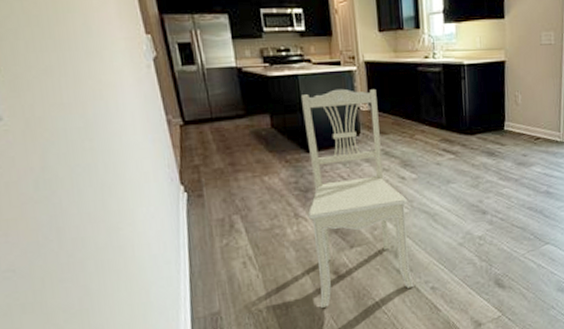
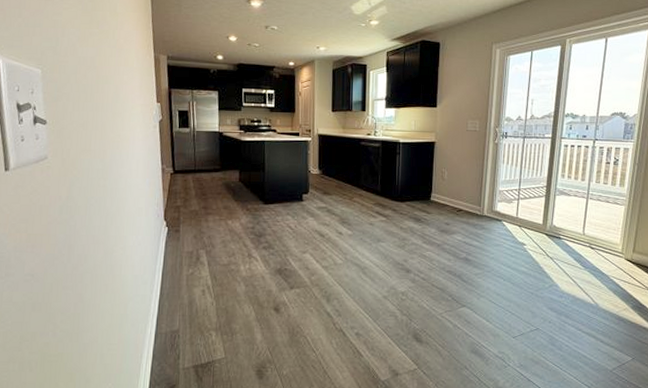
dining chair: present [302,88,414,308] -> none [258,154,342,339]

